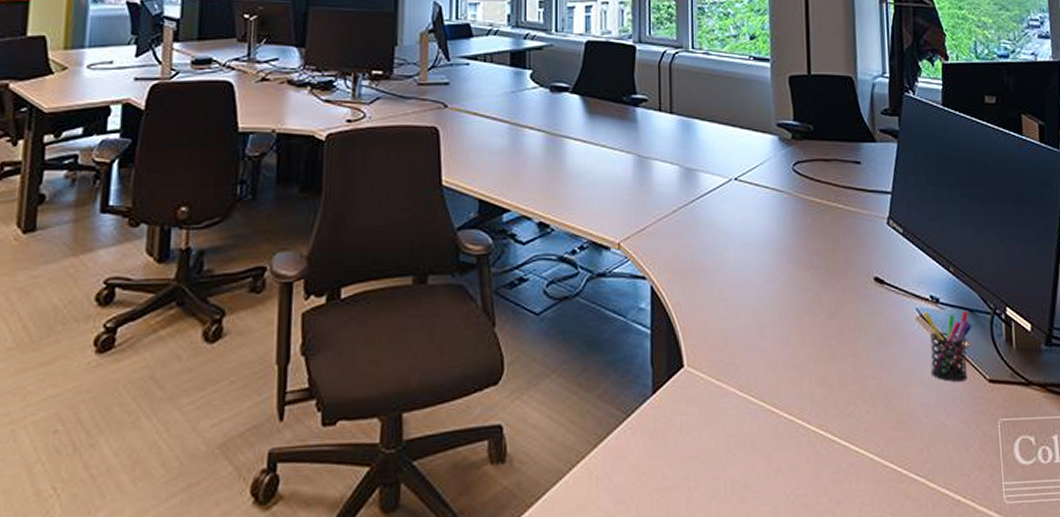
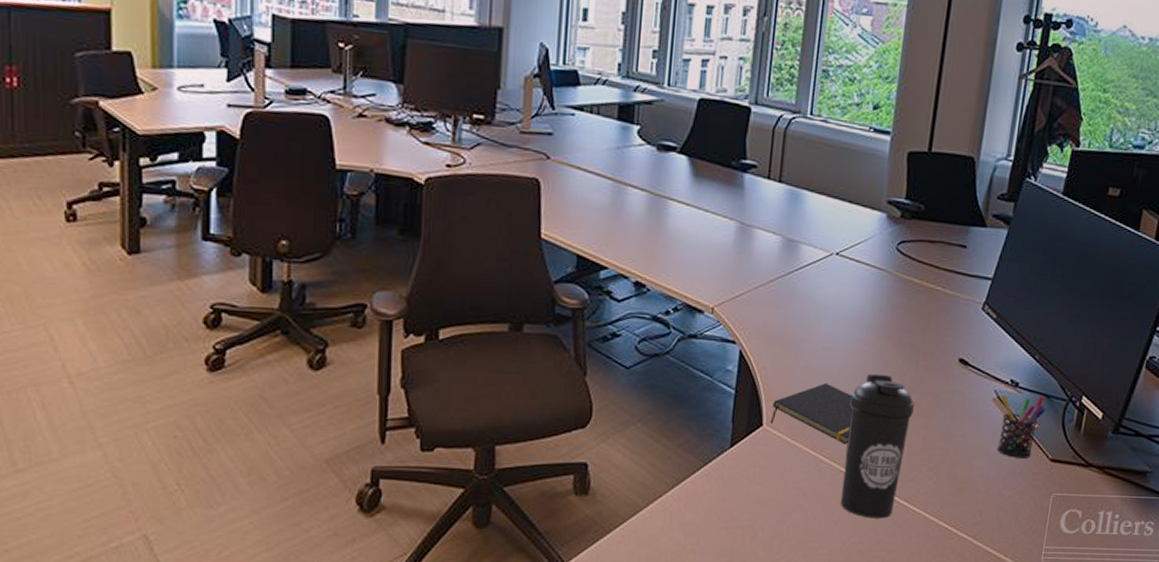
notepad: none [691,314,776,382] -> present [770,382,853,445]
water bottle: none [771,300,838,465] -> present [840,373,915,519]

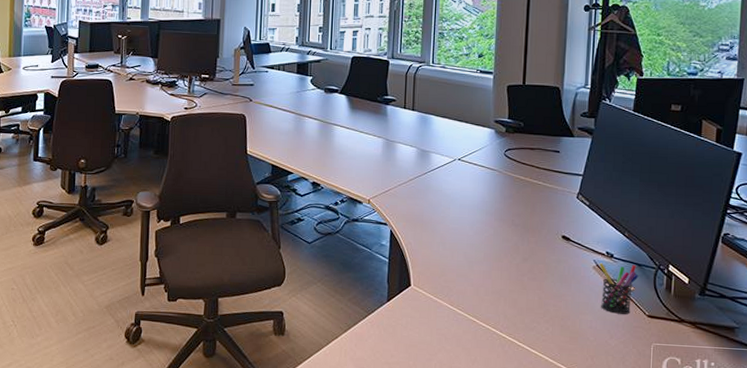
notepad: present [770,382,853,445] -> none [416,254,480,301]
water bottle: present [840,373,915,519] -> none [475,247,529,360]

